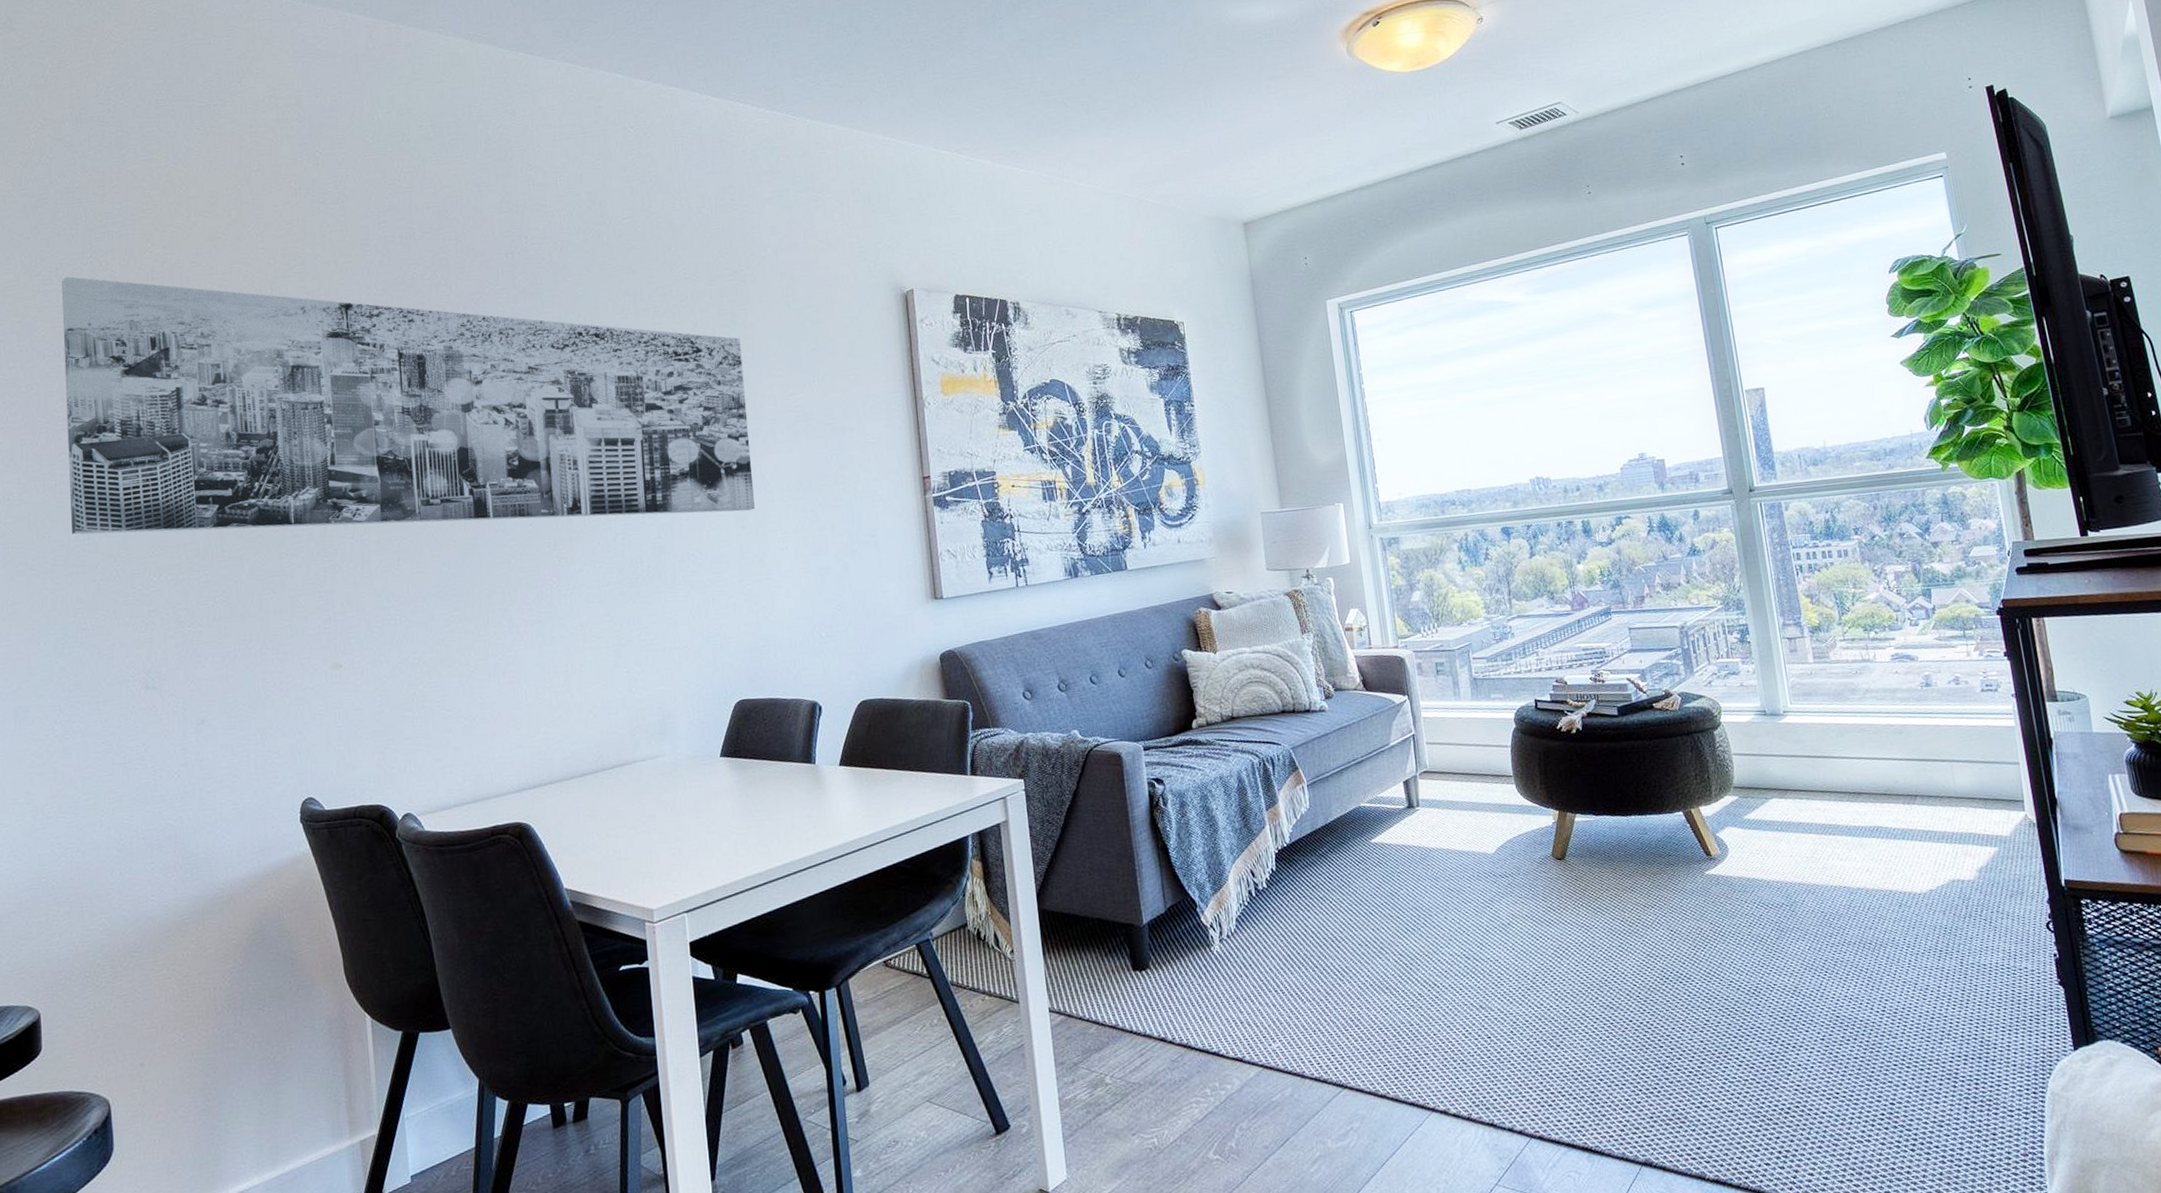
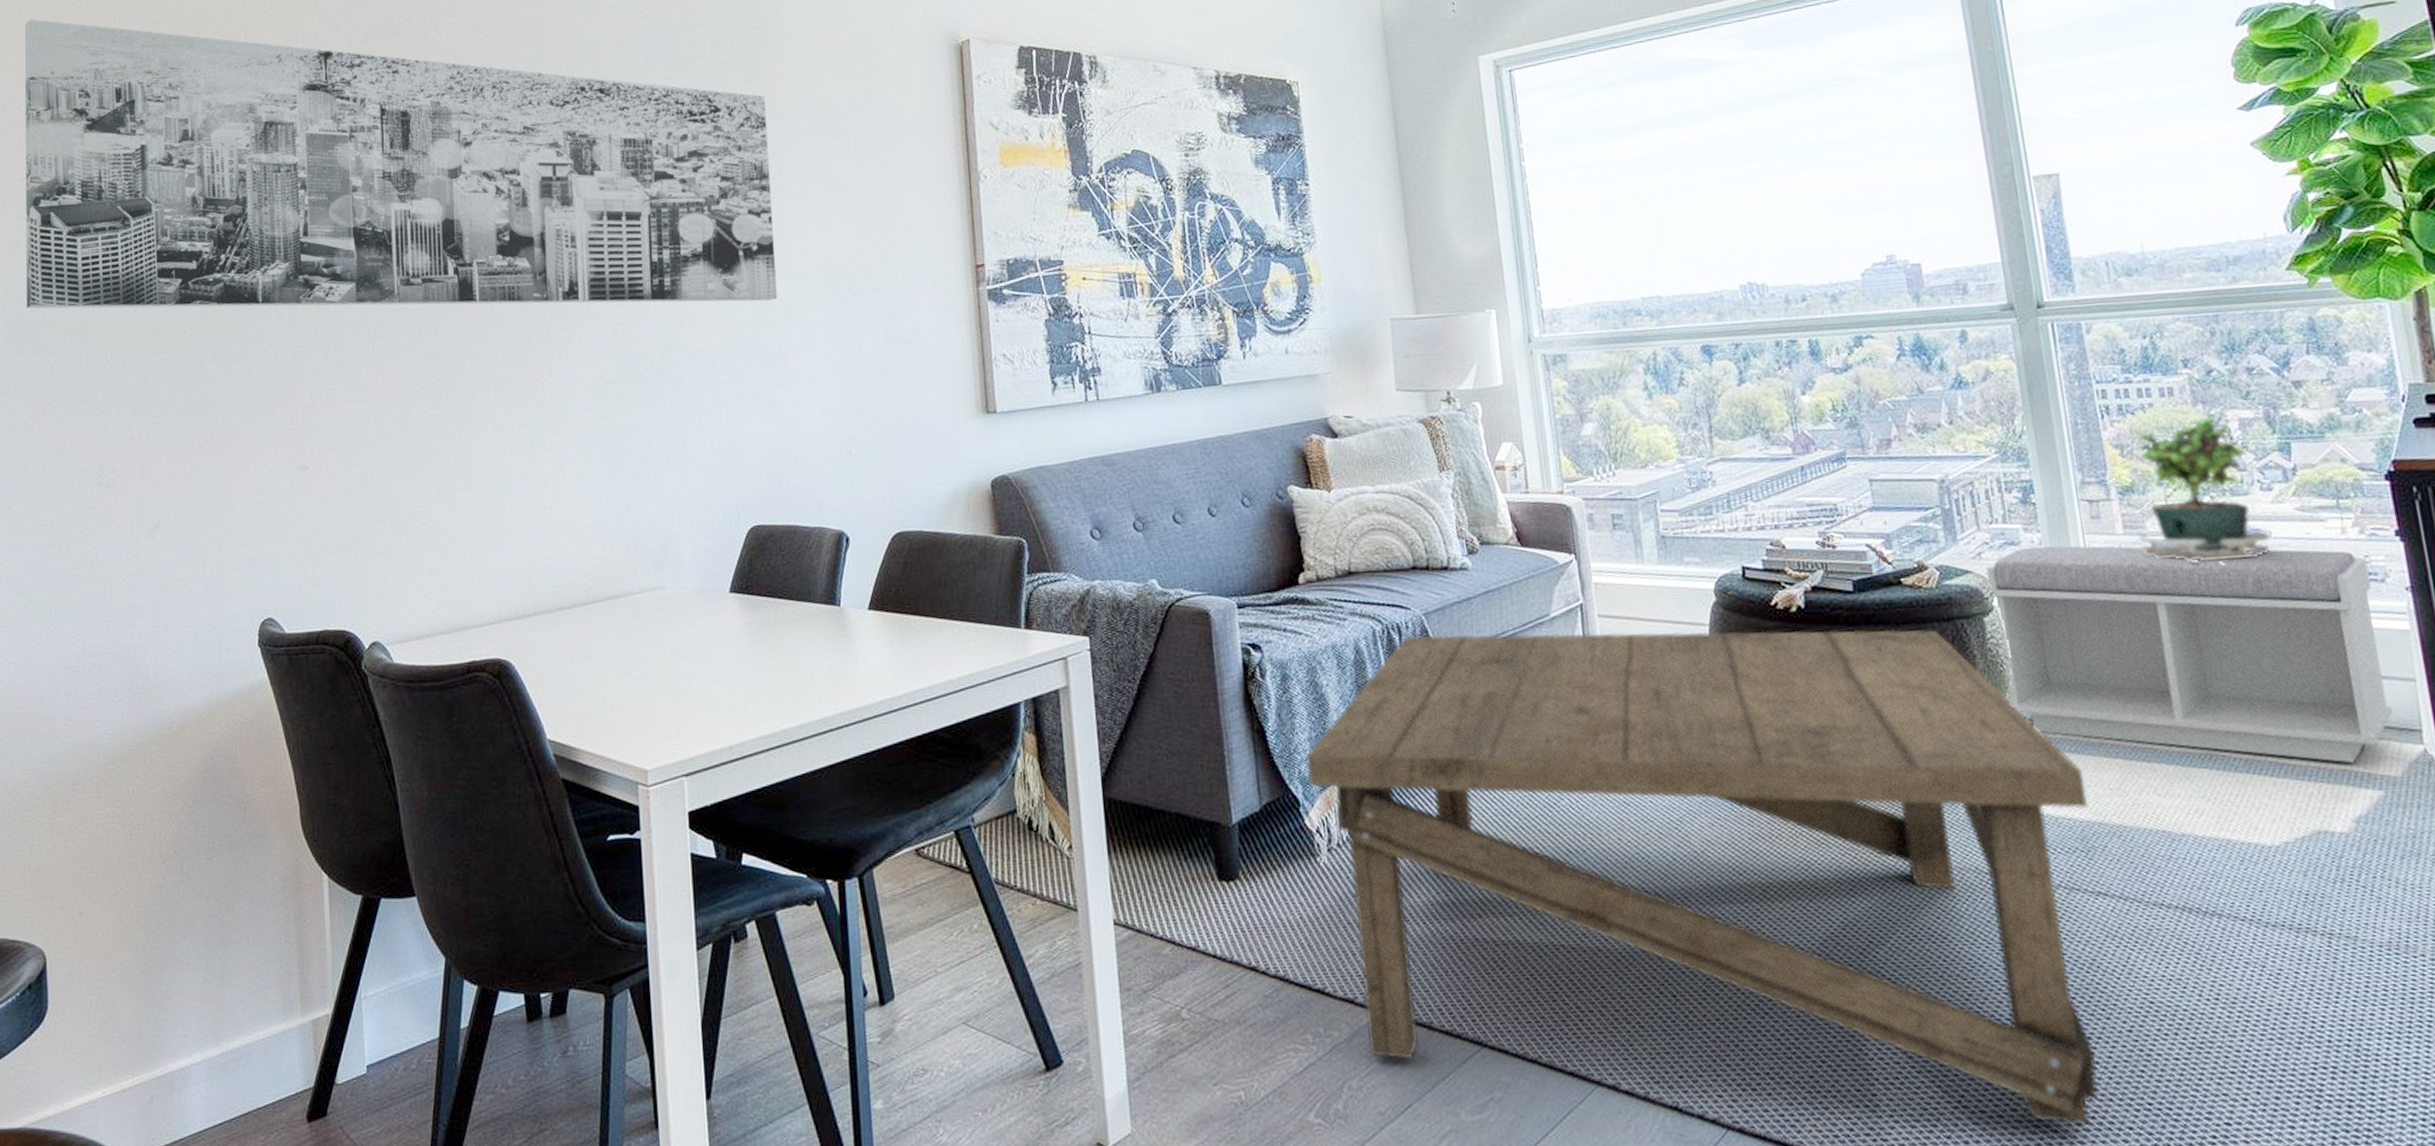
coffee table: none [1201,742,1801,1113] -> present [1306,629,2099,1125]
bench: none [1715,669,2004,828] -> present [1985,545,2394,763]
potted plant: none [1818,569,1917,685] -> present [2131,414,2270,566]

